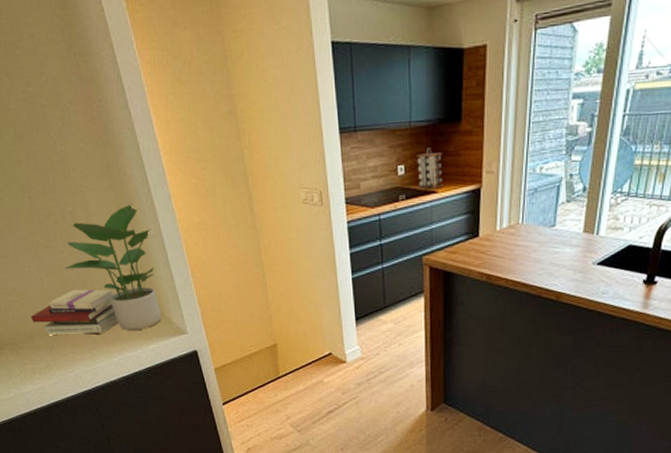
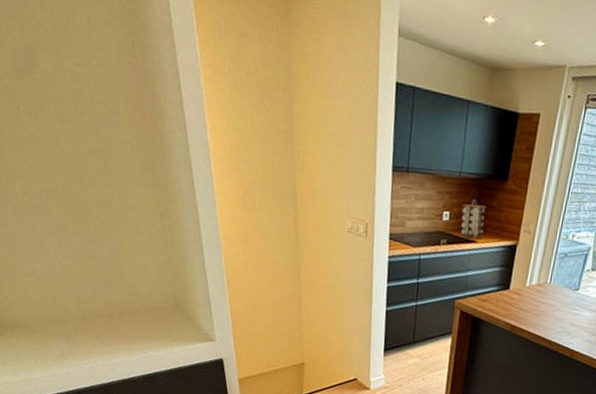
books: present [30,289,118,335] -> none [50,280,144,330]
potted plant: present [64,203,162,331] -> none [93,204,191,331]

